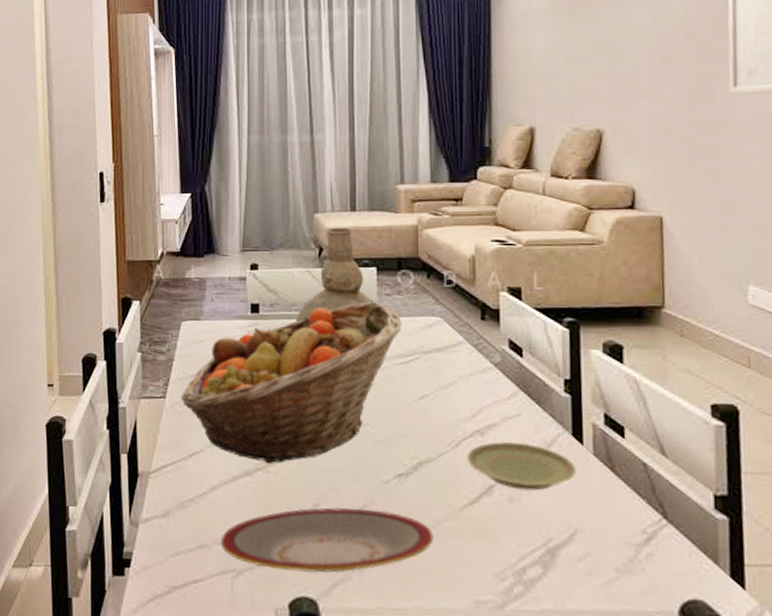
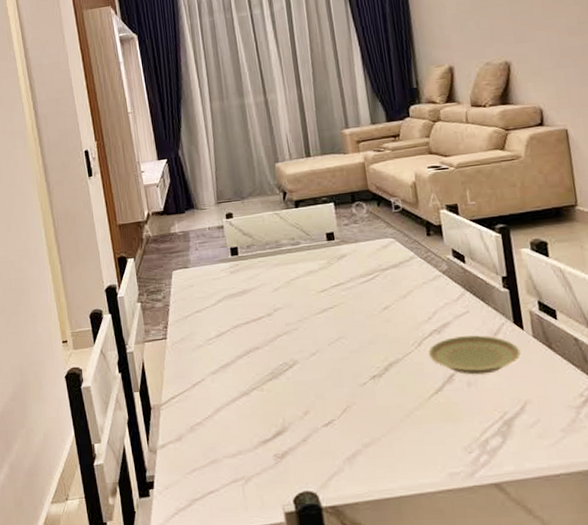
fruit basket: present [180,302,402,464] -> none [179,232,362,383]
plate: present [222,507,433,573] -> none [229,408,409,472]
vase: present [296,227,374,321] -> none [270,172,335,258]

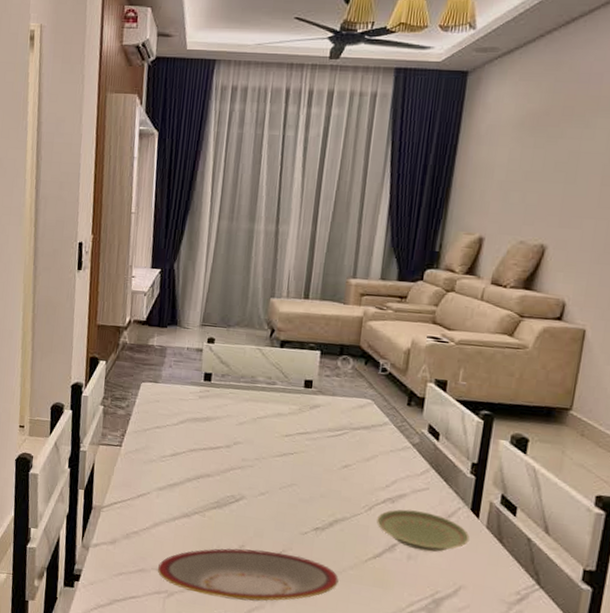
plate: none [229,408,409,472] -> present [158,548,339,602]

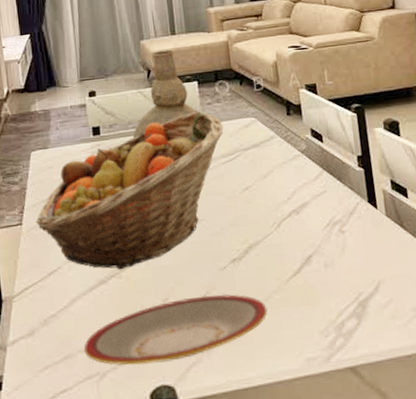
fruit basket: none [134,380,337,510] -> present [35,111,224,270]
vase: none [243,312,314,392] -> present [133,50,198,138]
plate: present [377,509,470,552] -> none [287,215,375,256]

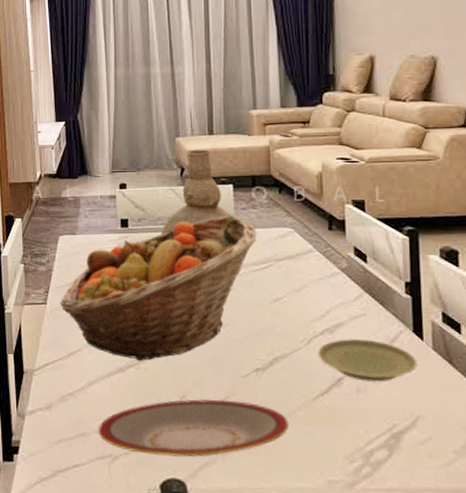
plate: none [287,215,375,256] -> present [318,339,418,382]

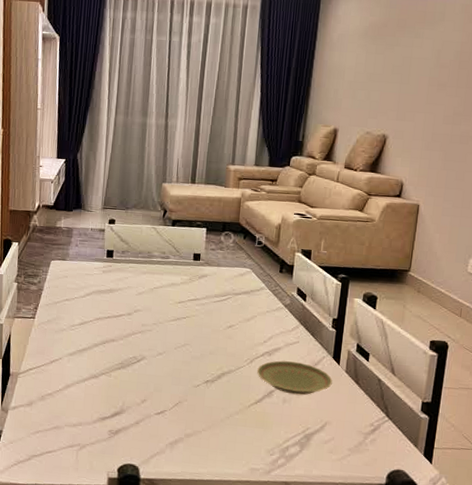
fruit basket: present [59,216,257,362] -> none [46,254,221,371]
plate: present [99,399,289,457] -> none [71,402,227,448]
vase: present [162,149,231,234] -> none [141,195,202,266]

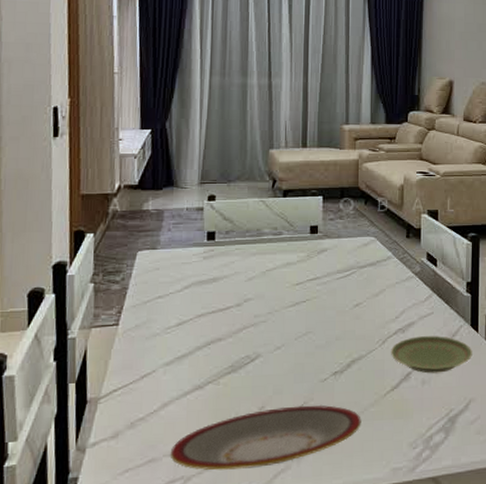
plate: none [71,402,227,448] -> present [171,404,361,470]

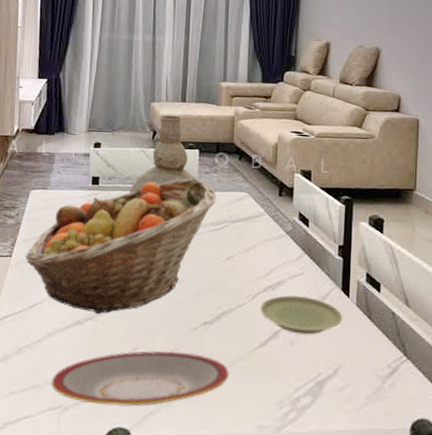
fruit basket: none [134,226,343,377] -> present [25,178,217,315]
vase: none [250,162,319,246] -> present [130,115,195,193]

